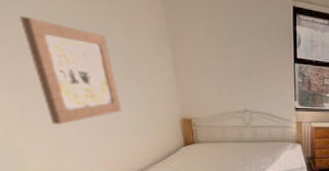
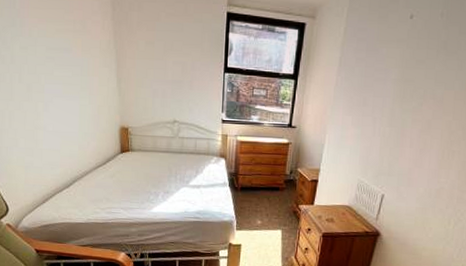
wall art: present [20,15,122,124] -> none [14,38,76,129]

